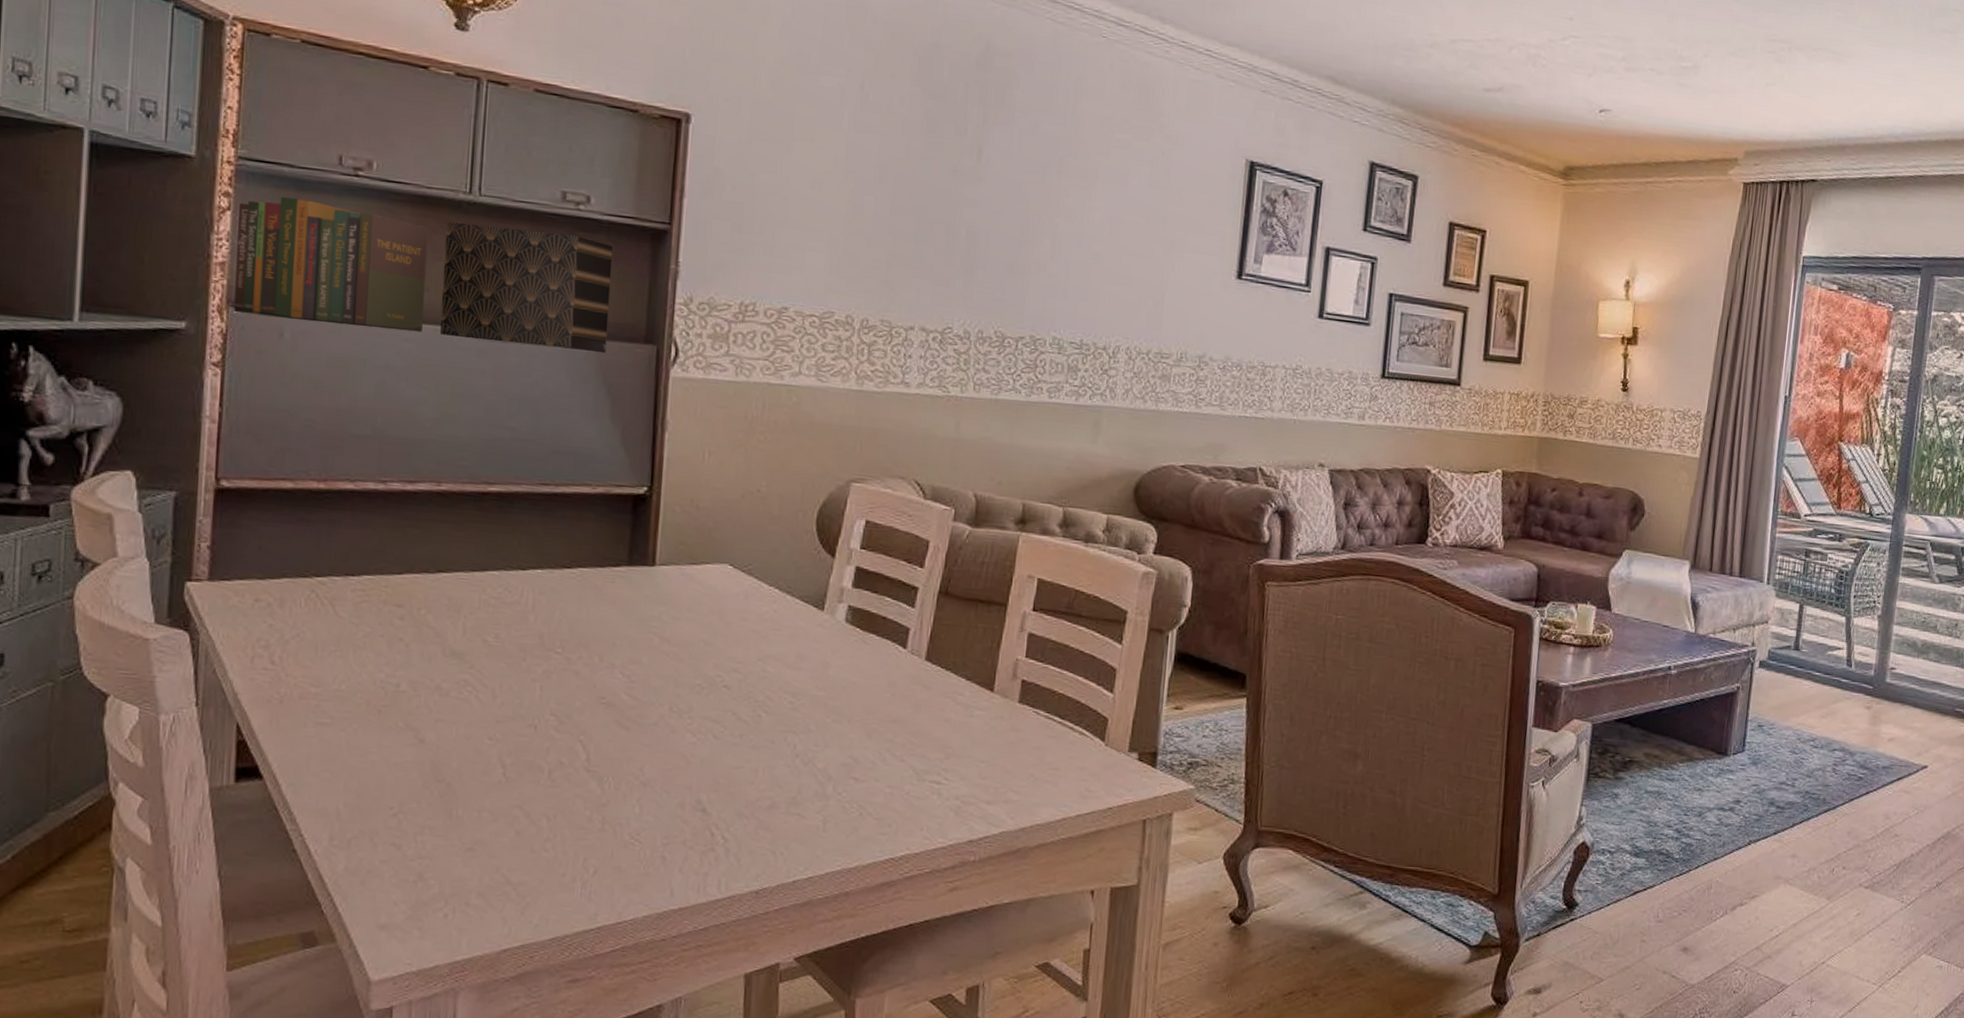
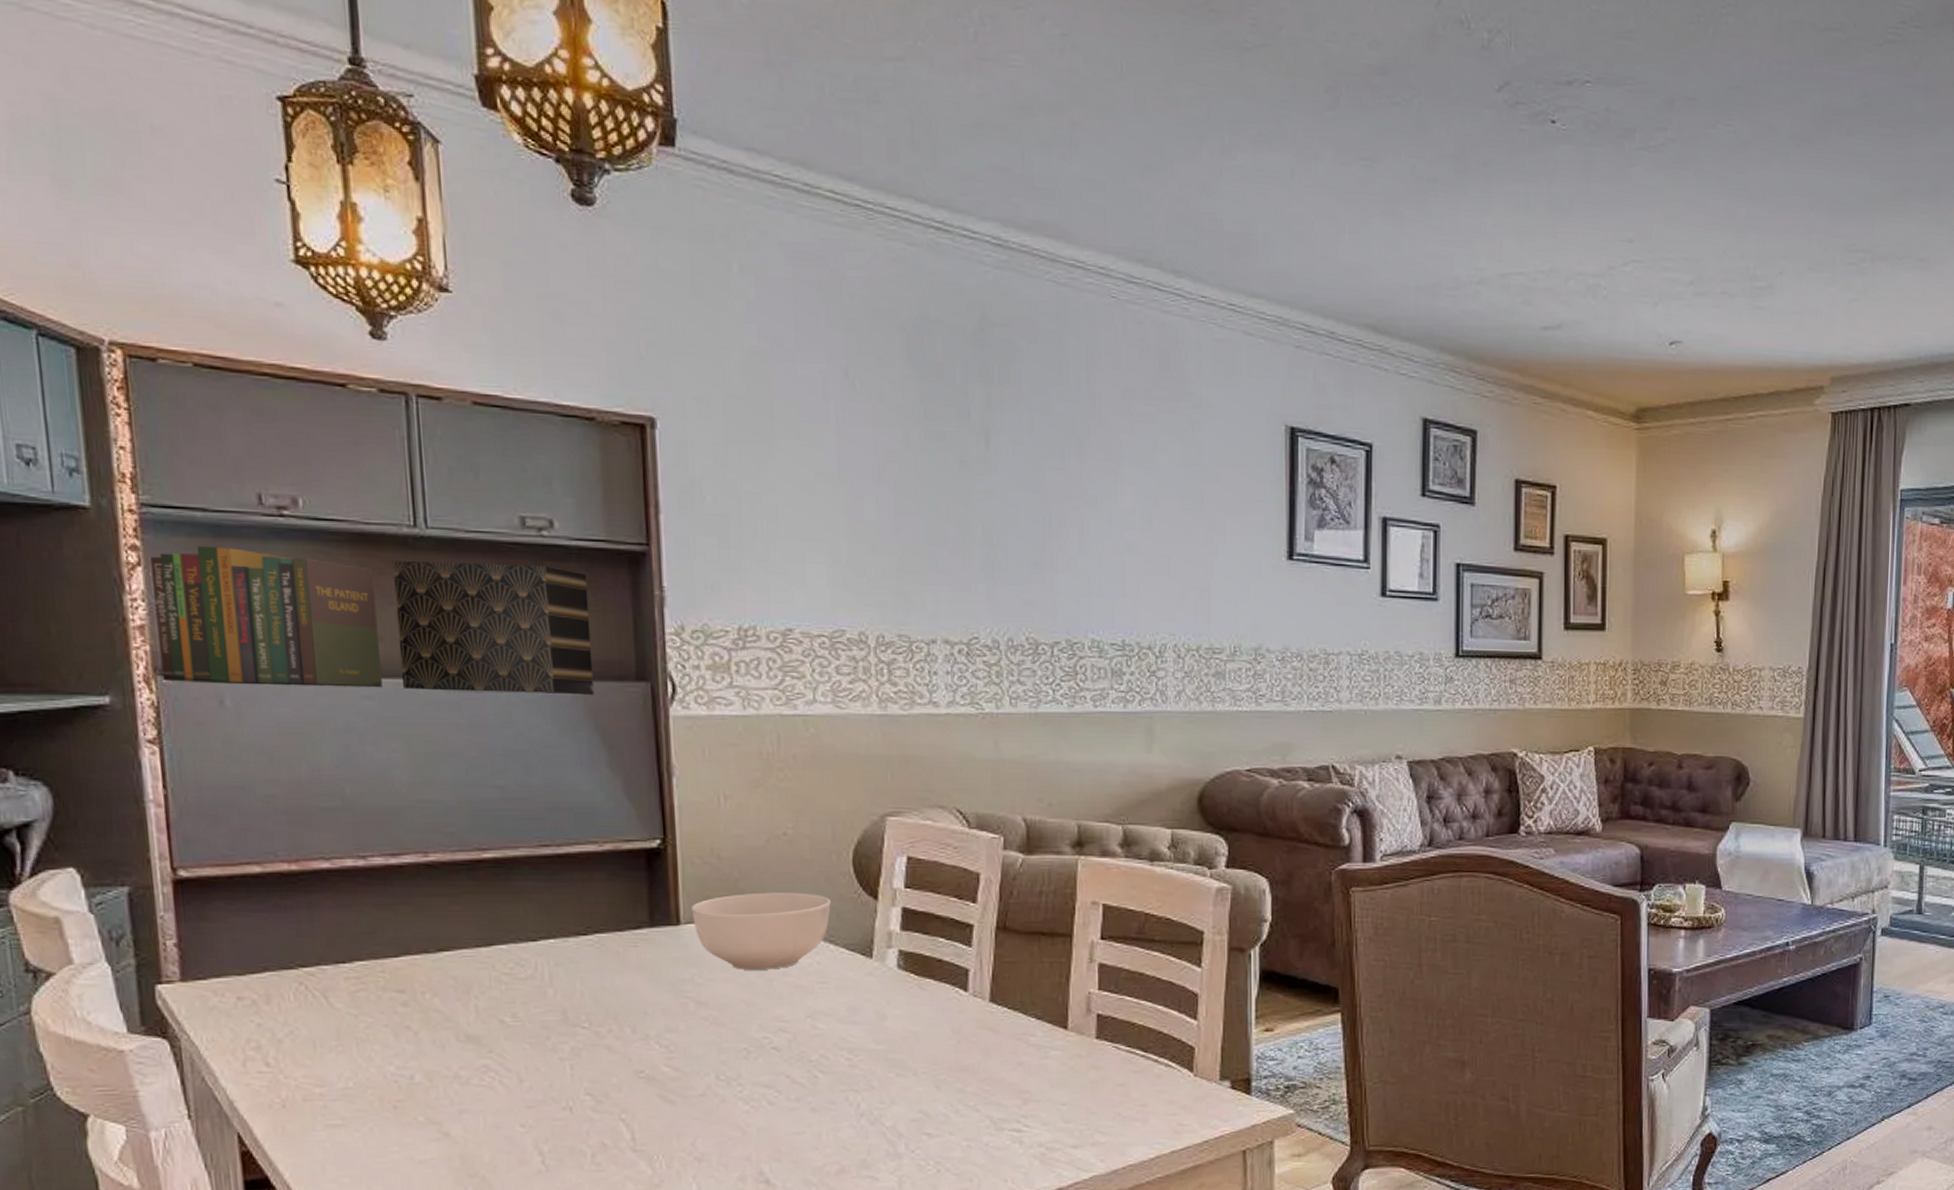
bowl: none [666,542,792,614] -> present [691,892,831,970]

